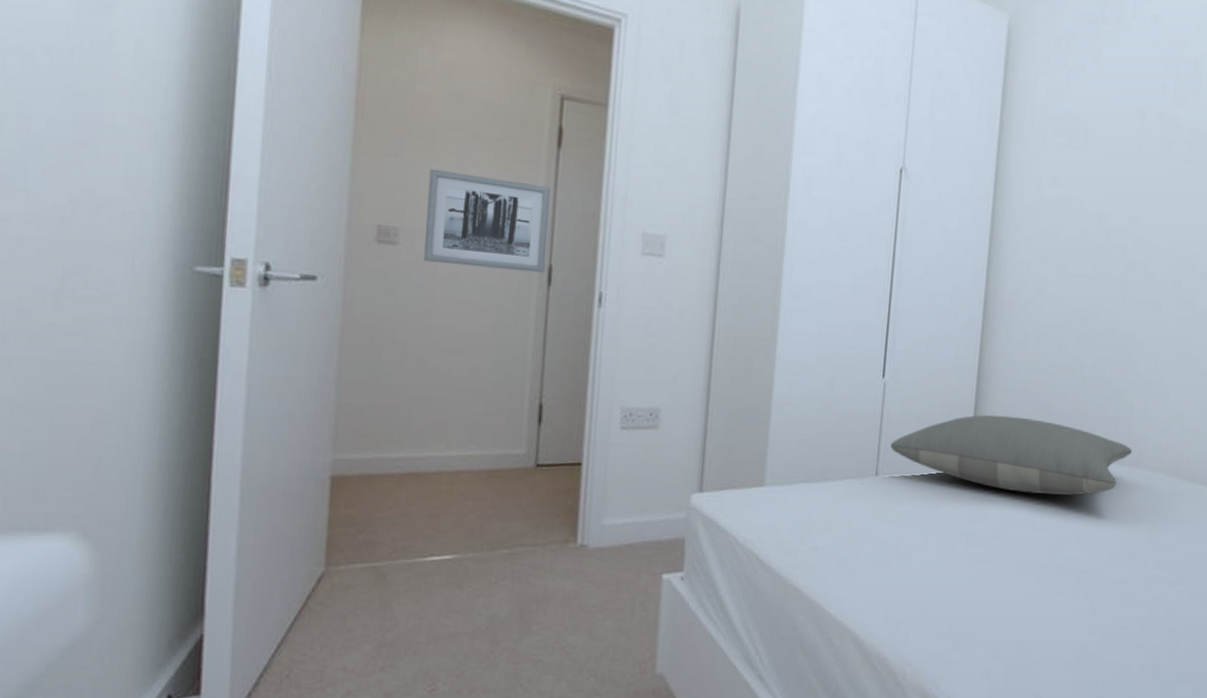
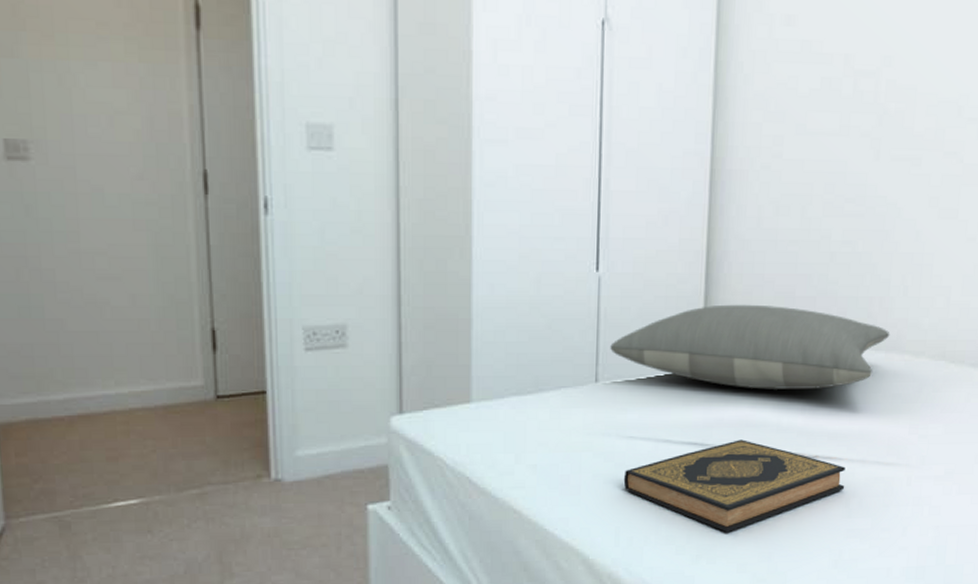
wall art: present [424,168,551,273] -> none [53,67,200,180]
hardback book: none [895,536,1091,622] -> present [623,439,845,533]

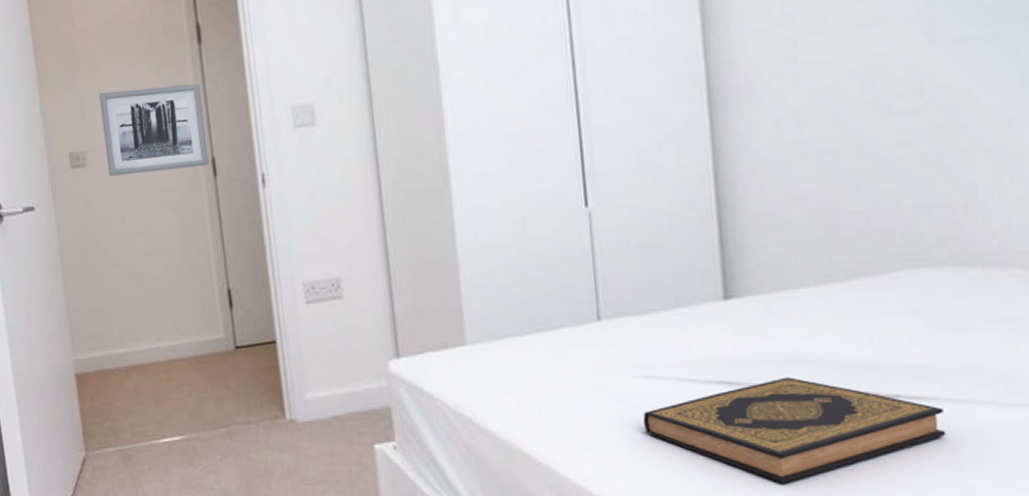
wall art: none [53,67,200,180] -> present [99,83,209,177]
pillow: present [610,304,890,390] -> none [610,225,987,320]

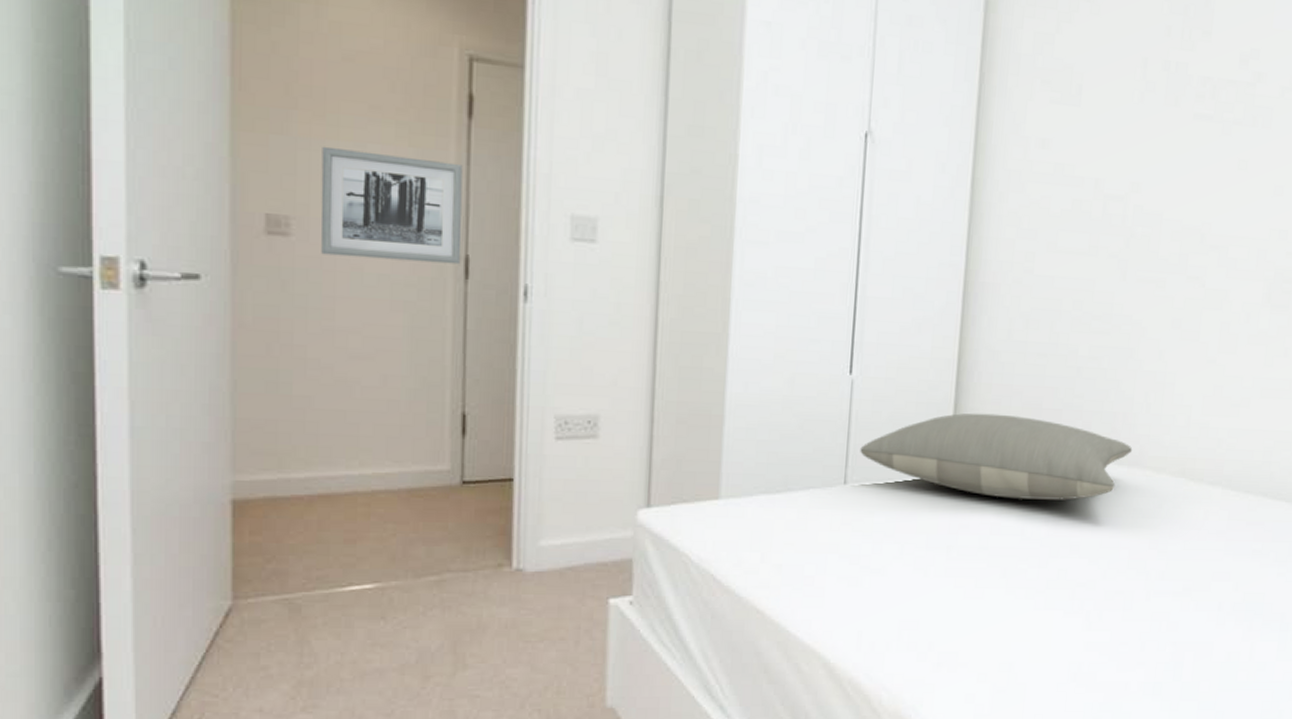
pillow: none [610,225,987,320] -> present [860,413,1133,500]
hardback book: present [642,377,947,484] -> none [868,547,1087,641]

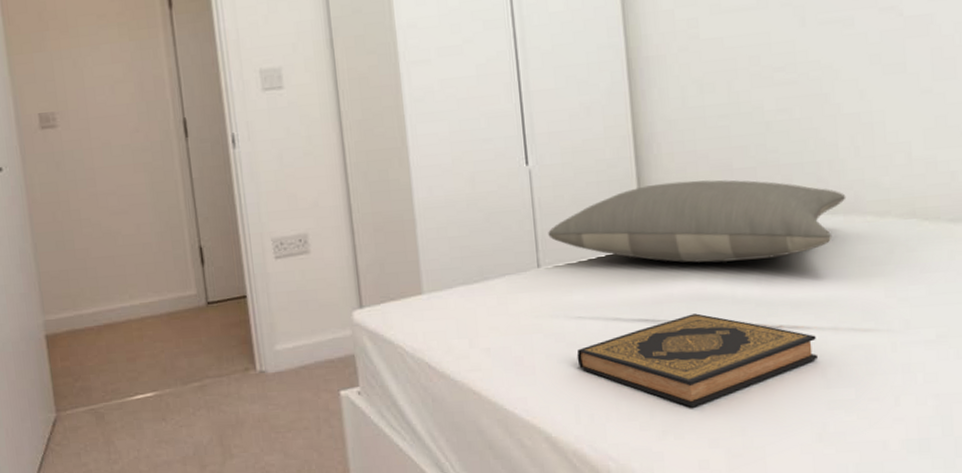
wall art: present [320,146,463,265] -> none [69,46,181,138]
hardback book: none [868,547,1087,641] -> present [576,313,819,408]

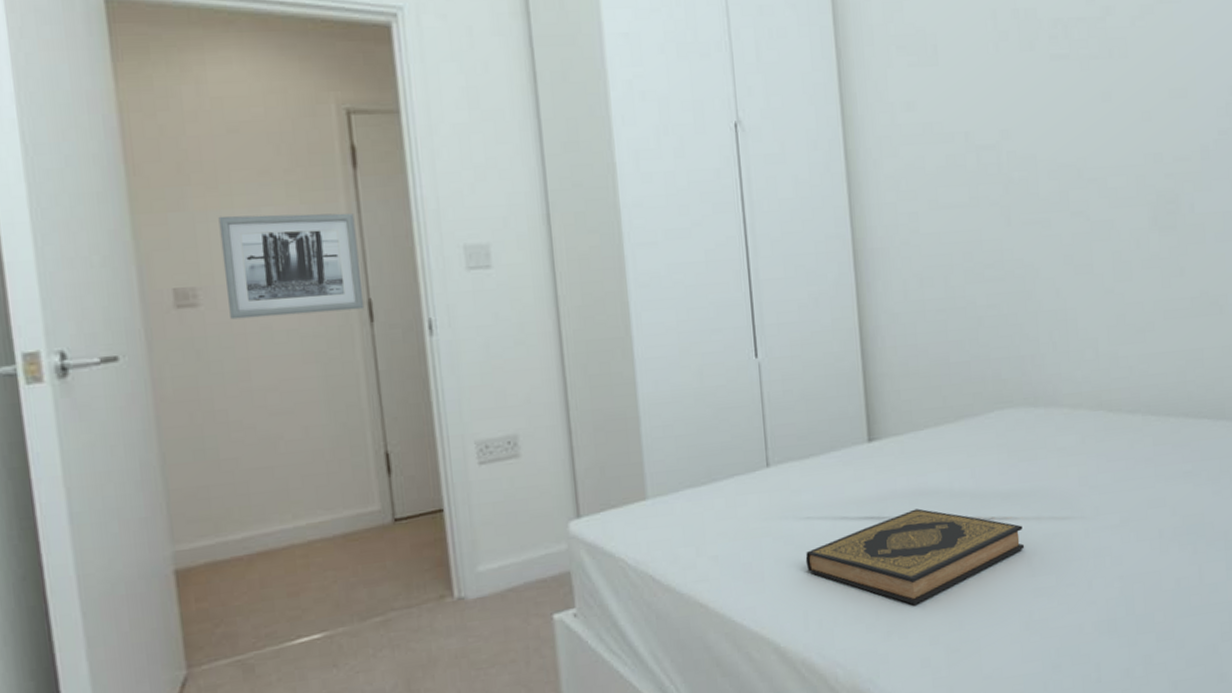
wall art: none [69,46,181,138] -> present [218,213,365,320]
pillow: present [548,180,846,263] -> none [777,373,1046,458]

